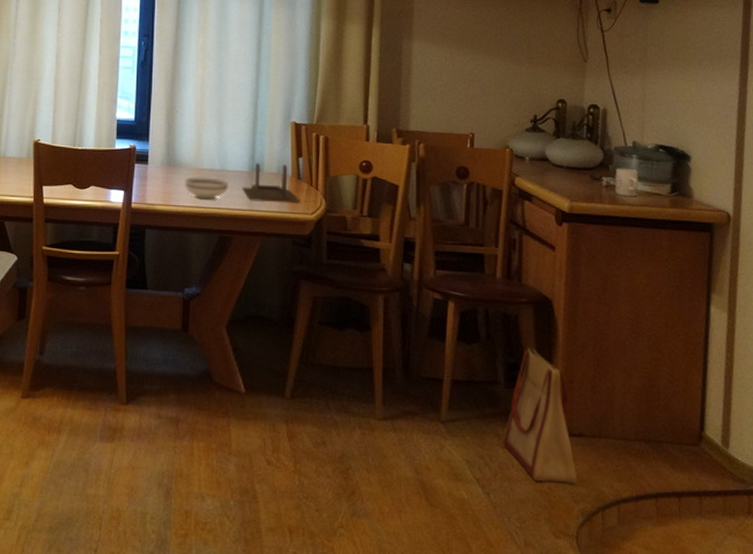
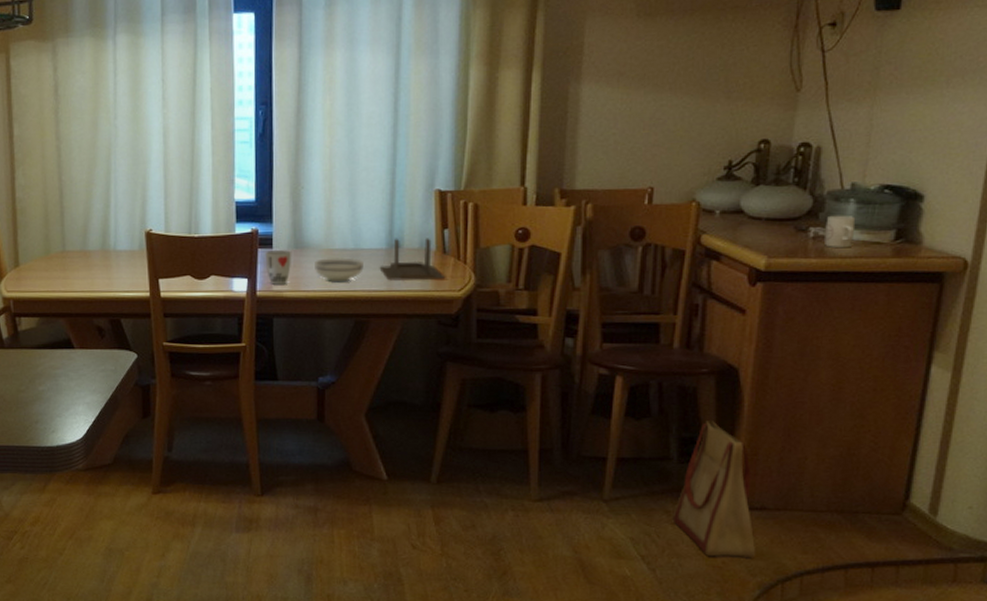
cup: none [141,166,165,198] -> present [266,250,292,285]

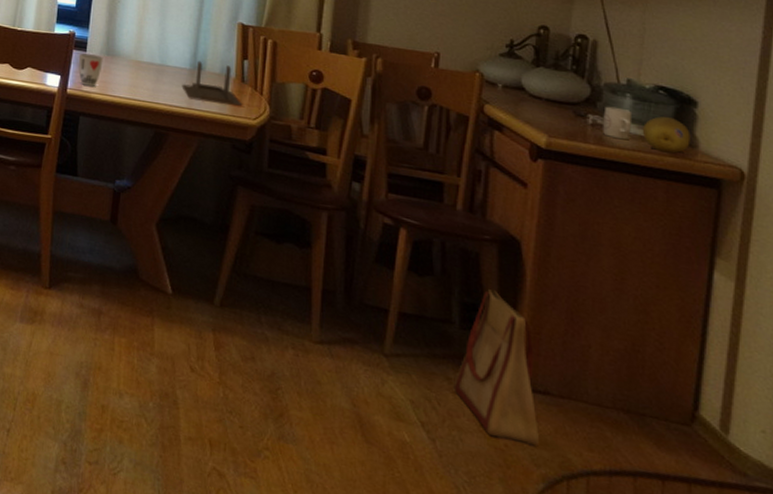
bowl: present [315,257,364,282] -> none [122,68,168,93]
fruit: none [865,216,915,256] -> present [642,116,690,155]

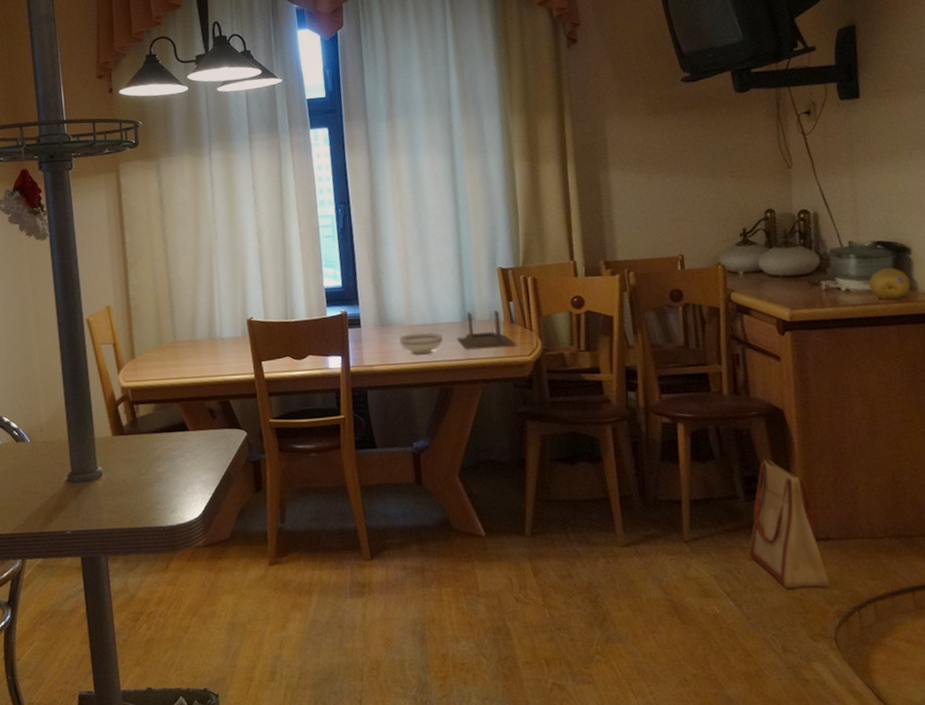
cup: present [78,53,104,87] -> none [355,328,379,360]
bowl: none [122,68,168,93] -> present [399,331,443,355]
mug: present [603,106,633,140] -> none [833,269,860,298]

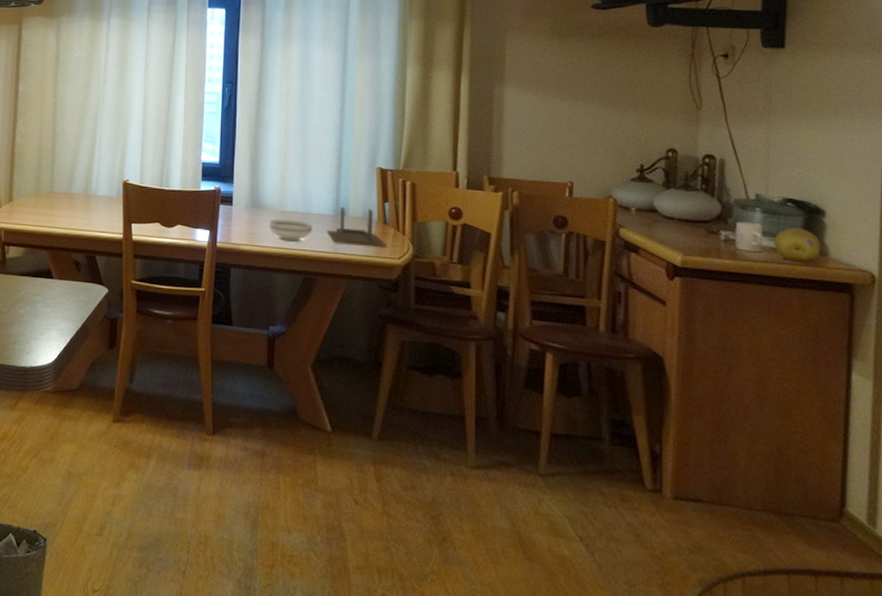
shopping bag: present [748,458,829,588] -> none [608,404,694,551]
mug: none [833,269,860,298] -> present [735,221,764,253]

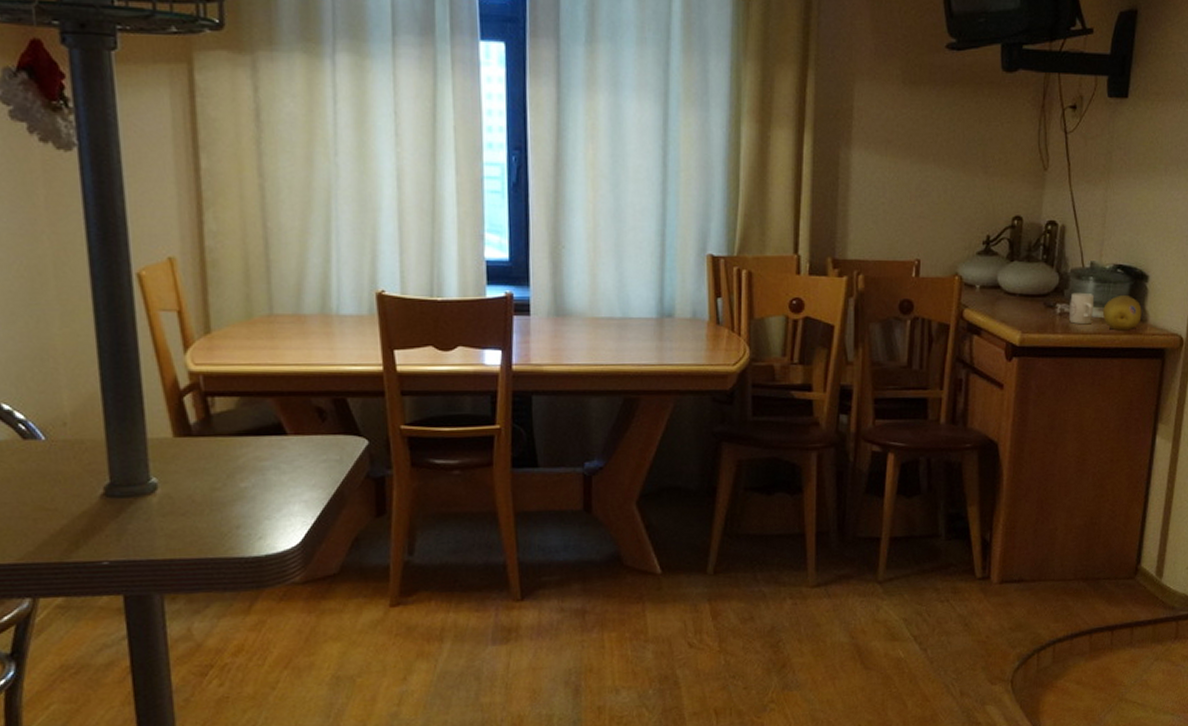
bowl: present [269,218,313,241] -> none [578,327,633,355]
napkin holder: present [326,206,387,248] -> none [649,306,720,355]

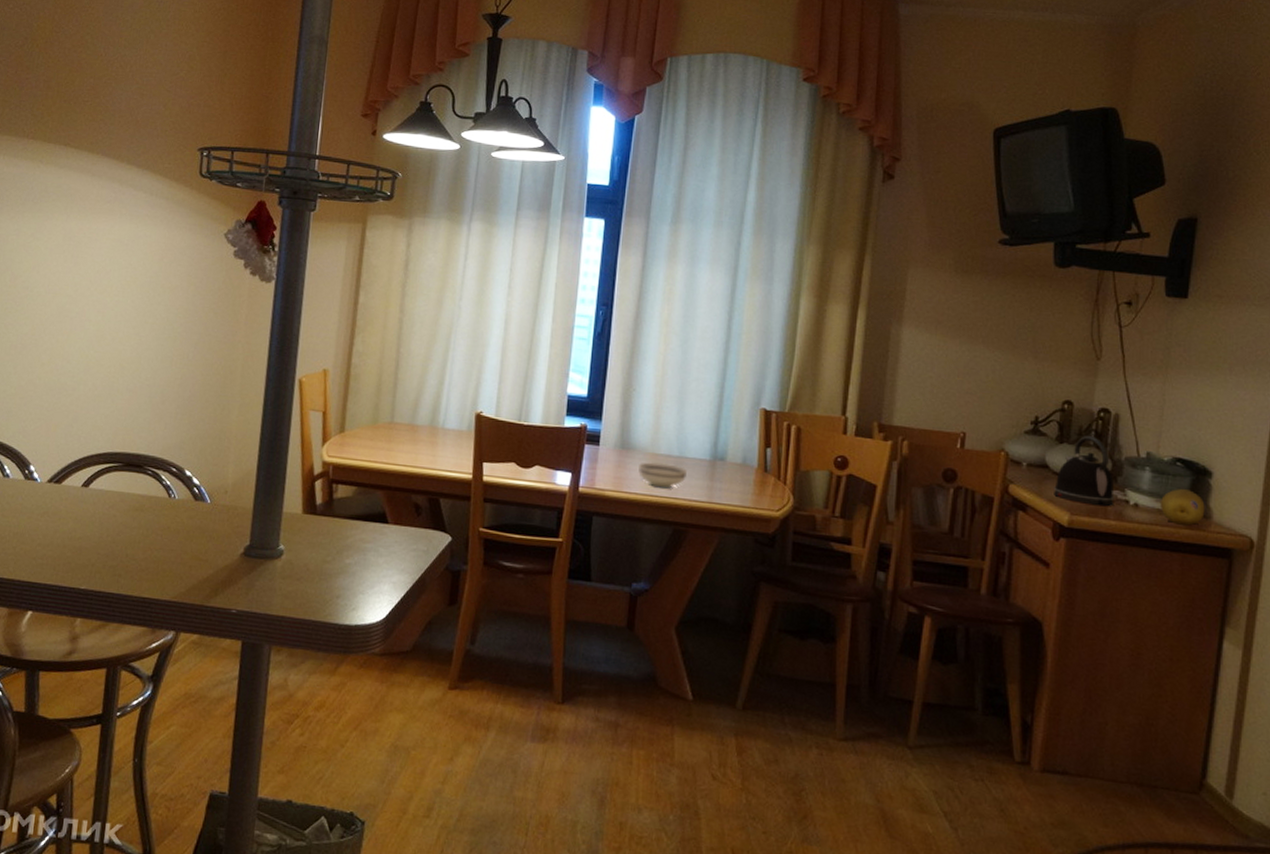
bowl: none [578,327,633,355] -> present [638,462,687,488]
kettle: none [1006,250,1062,322] -> present [1054,435,1115,506]
mug: present [1069,292,1095,325] -> none [1123,480,1151,514]

